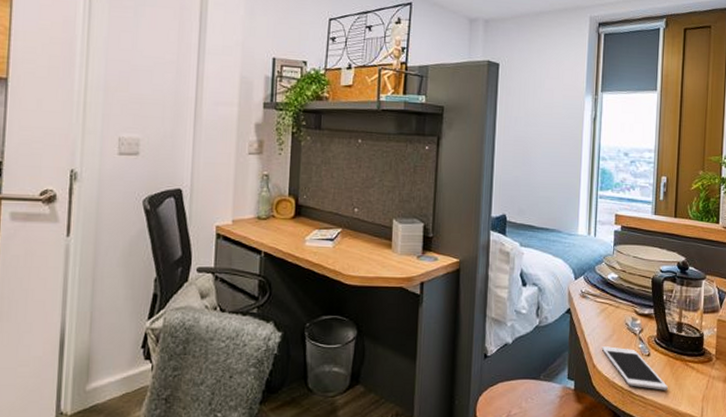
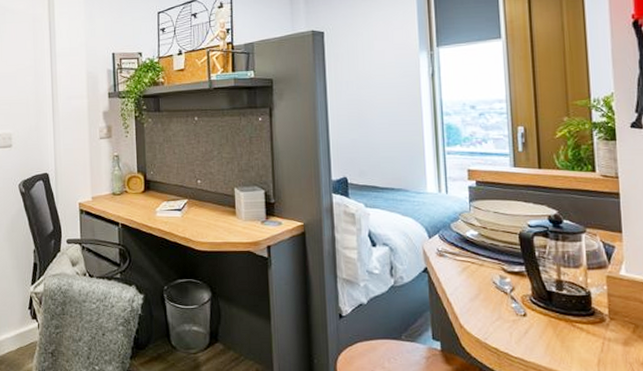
cell phone: present [601,346,668,390] -> none [467,306,553,353]

